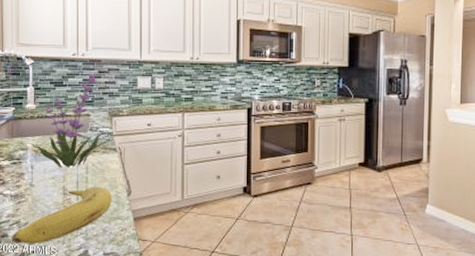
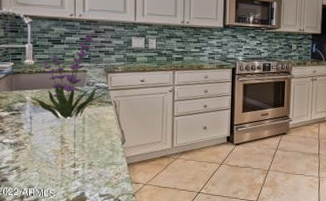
fruit: present [12,187,112,244] -> none [11,136,107,188]

